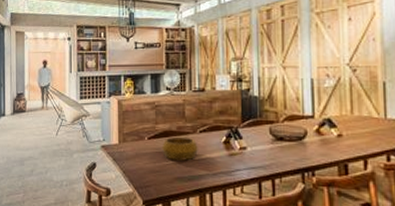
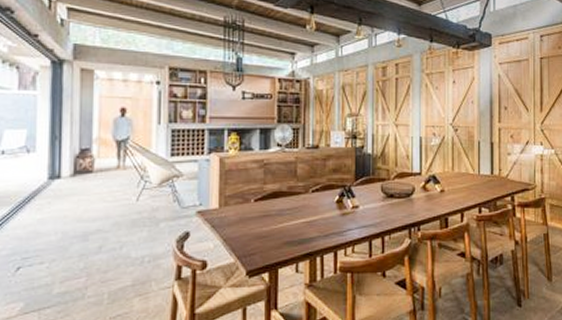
decorative bowl: present [161,136,199,161] -> none [269,197,311,223]

